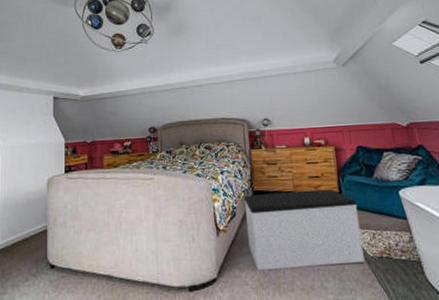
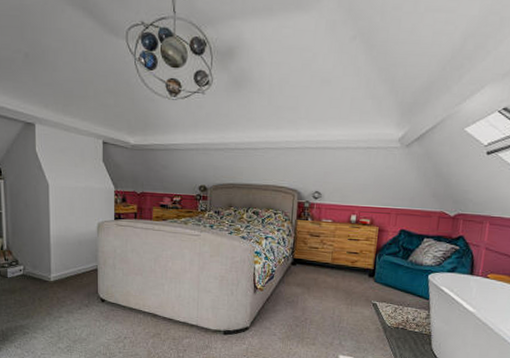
bench: present [243,189,365,271] -> none [281,261,387,330]

